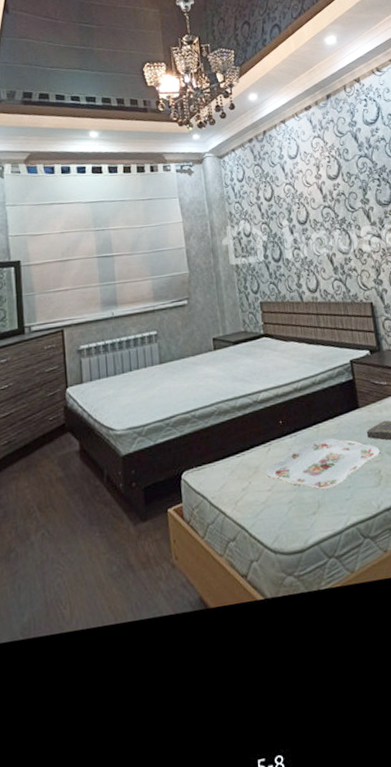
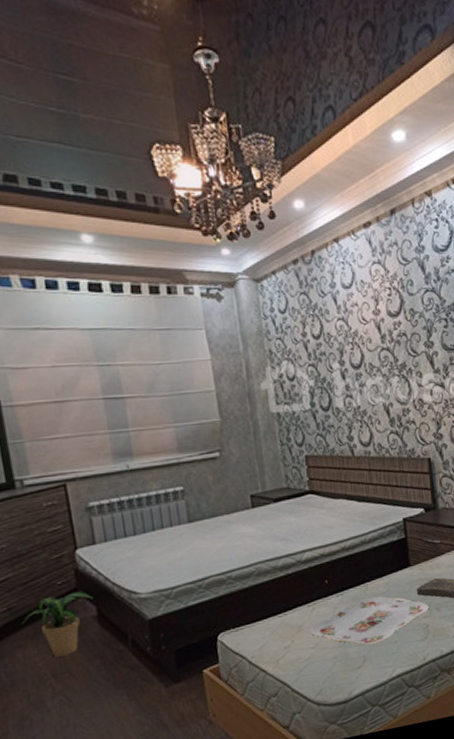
potted plant: none [18,426,78,490] -> present [22,590,94,657]

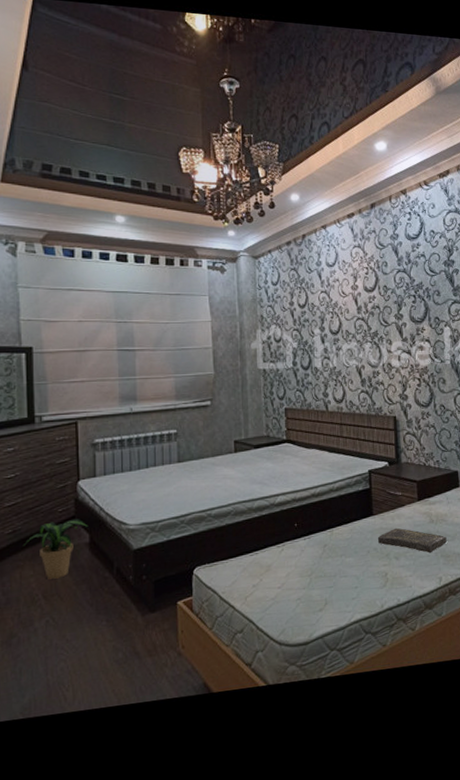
serving tray: present [310,596,429,646] -> none [278,542,389,589]

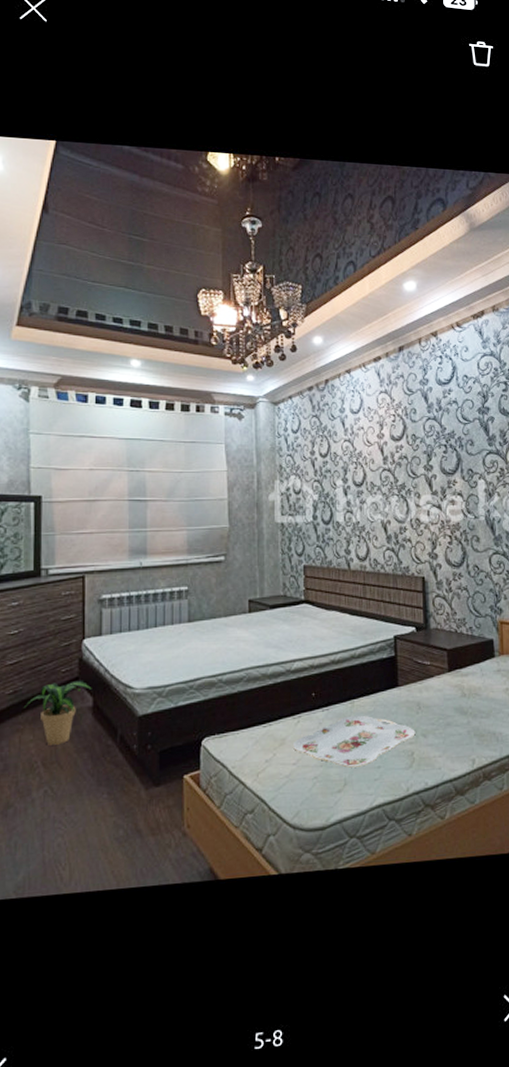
serving tray: none [278,542,389,589] -> present [293,715,416,768]
book: present [377,528,447,553] -> none [403,701,481,731]

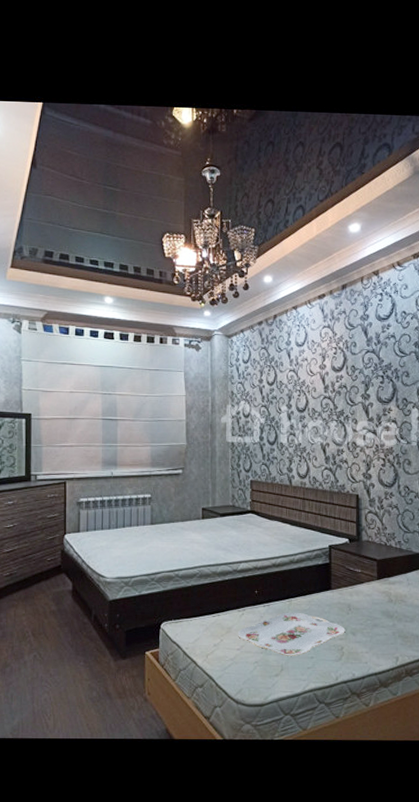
potted plant: present [25,680,92,745] -> none [18,568,72,619]

